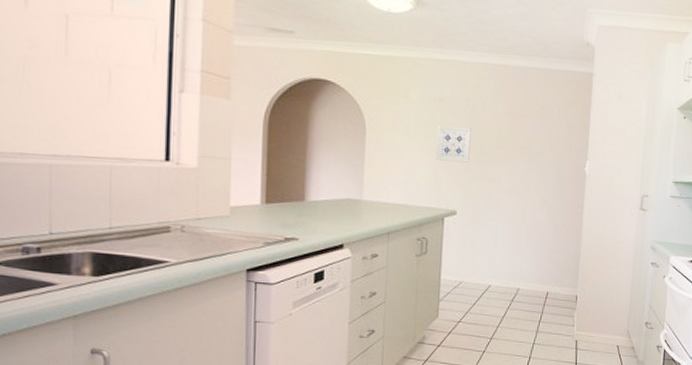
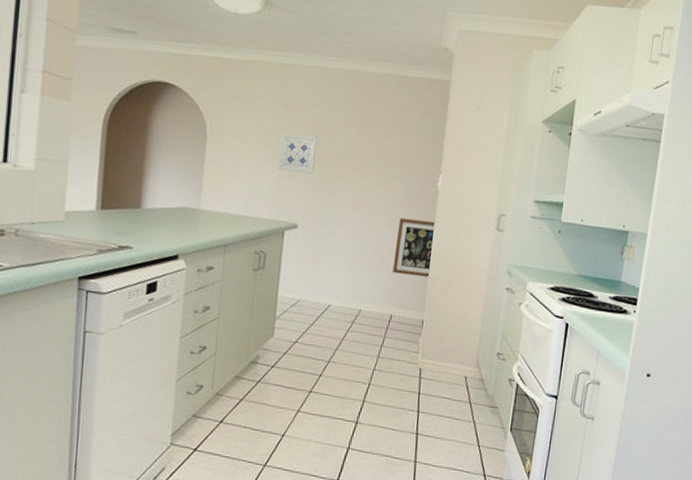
wall art: none [547,201,586,256] -> present [392,217,437,277]

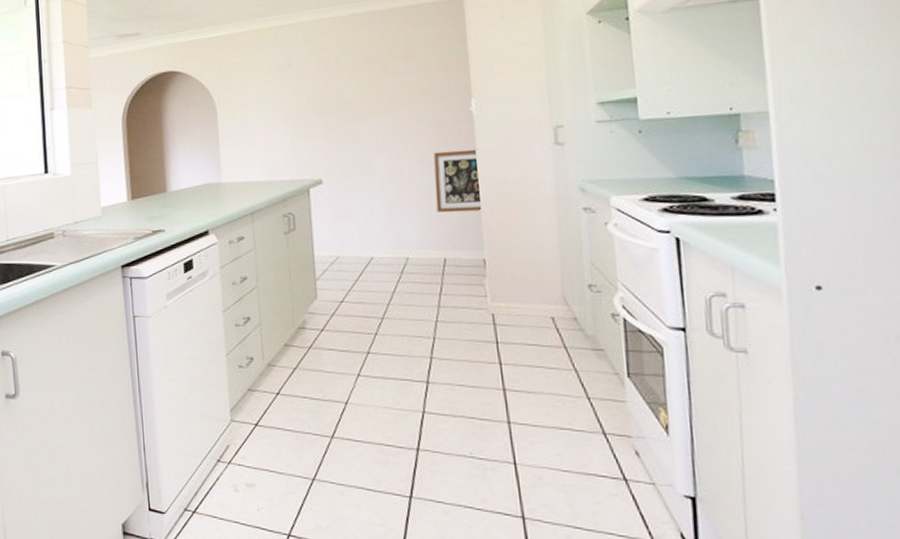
wall art: present [278,133,317,174] -> none [290,88,329,129]

